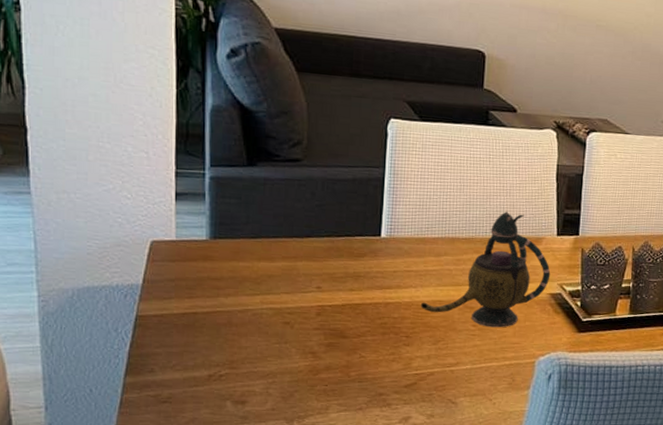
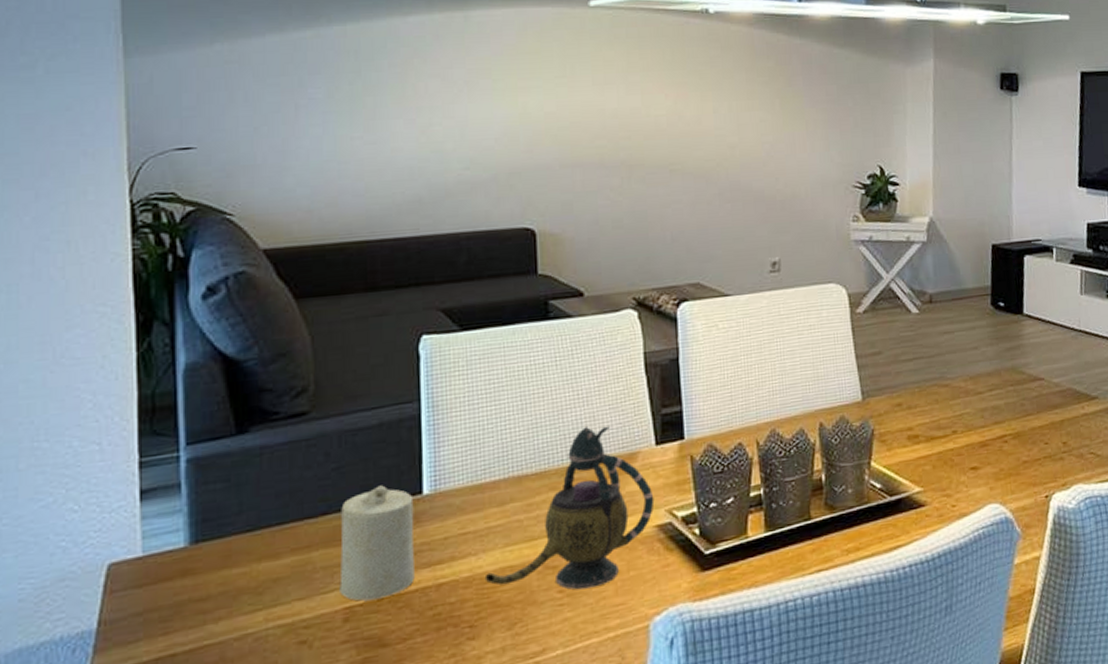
candle: none [315,224,374,304] -> present [339,485,415,601]

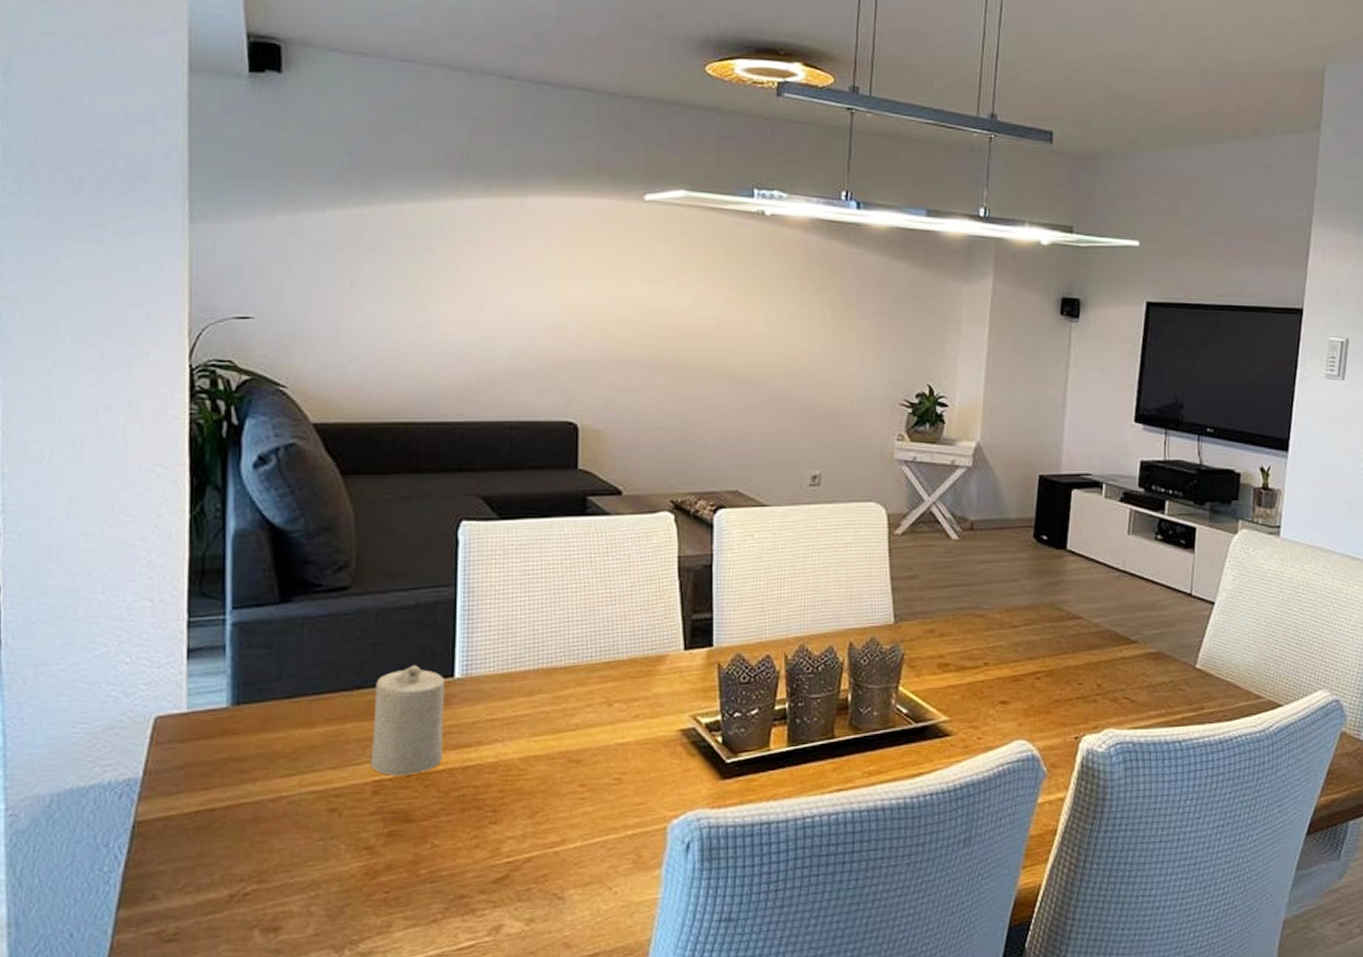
teapot: present [484,426,655,590] -> none [509,626,680,786]

